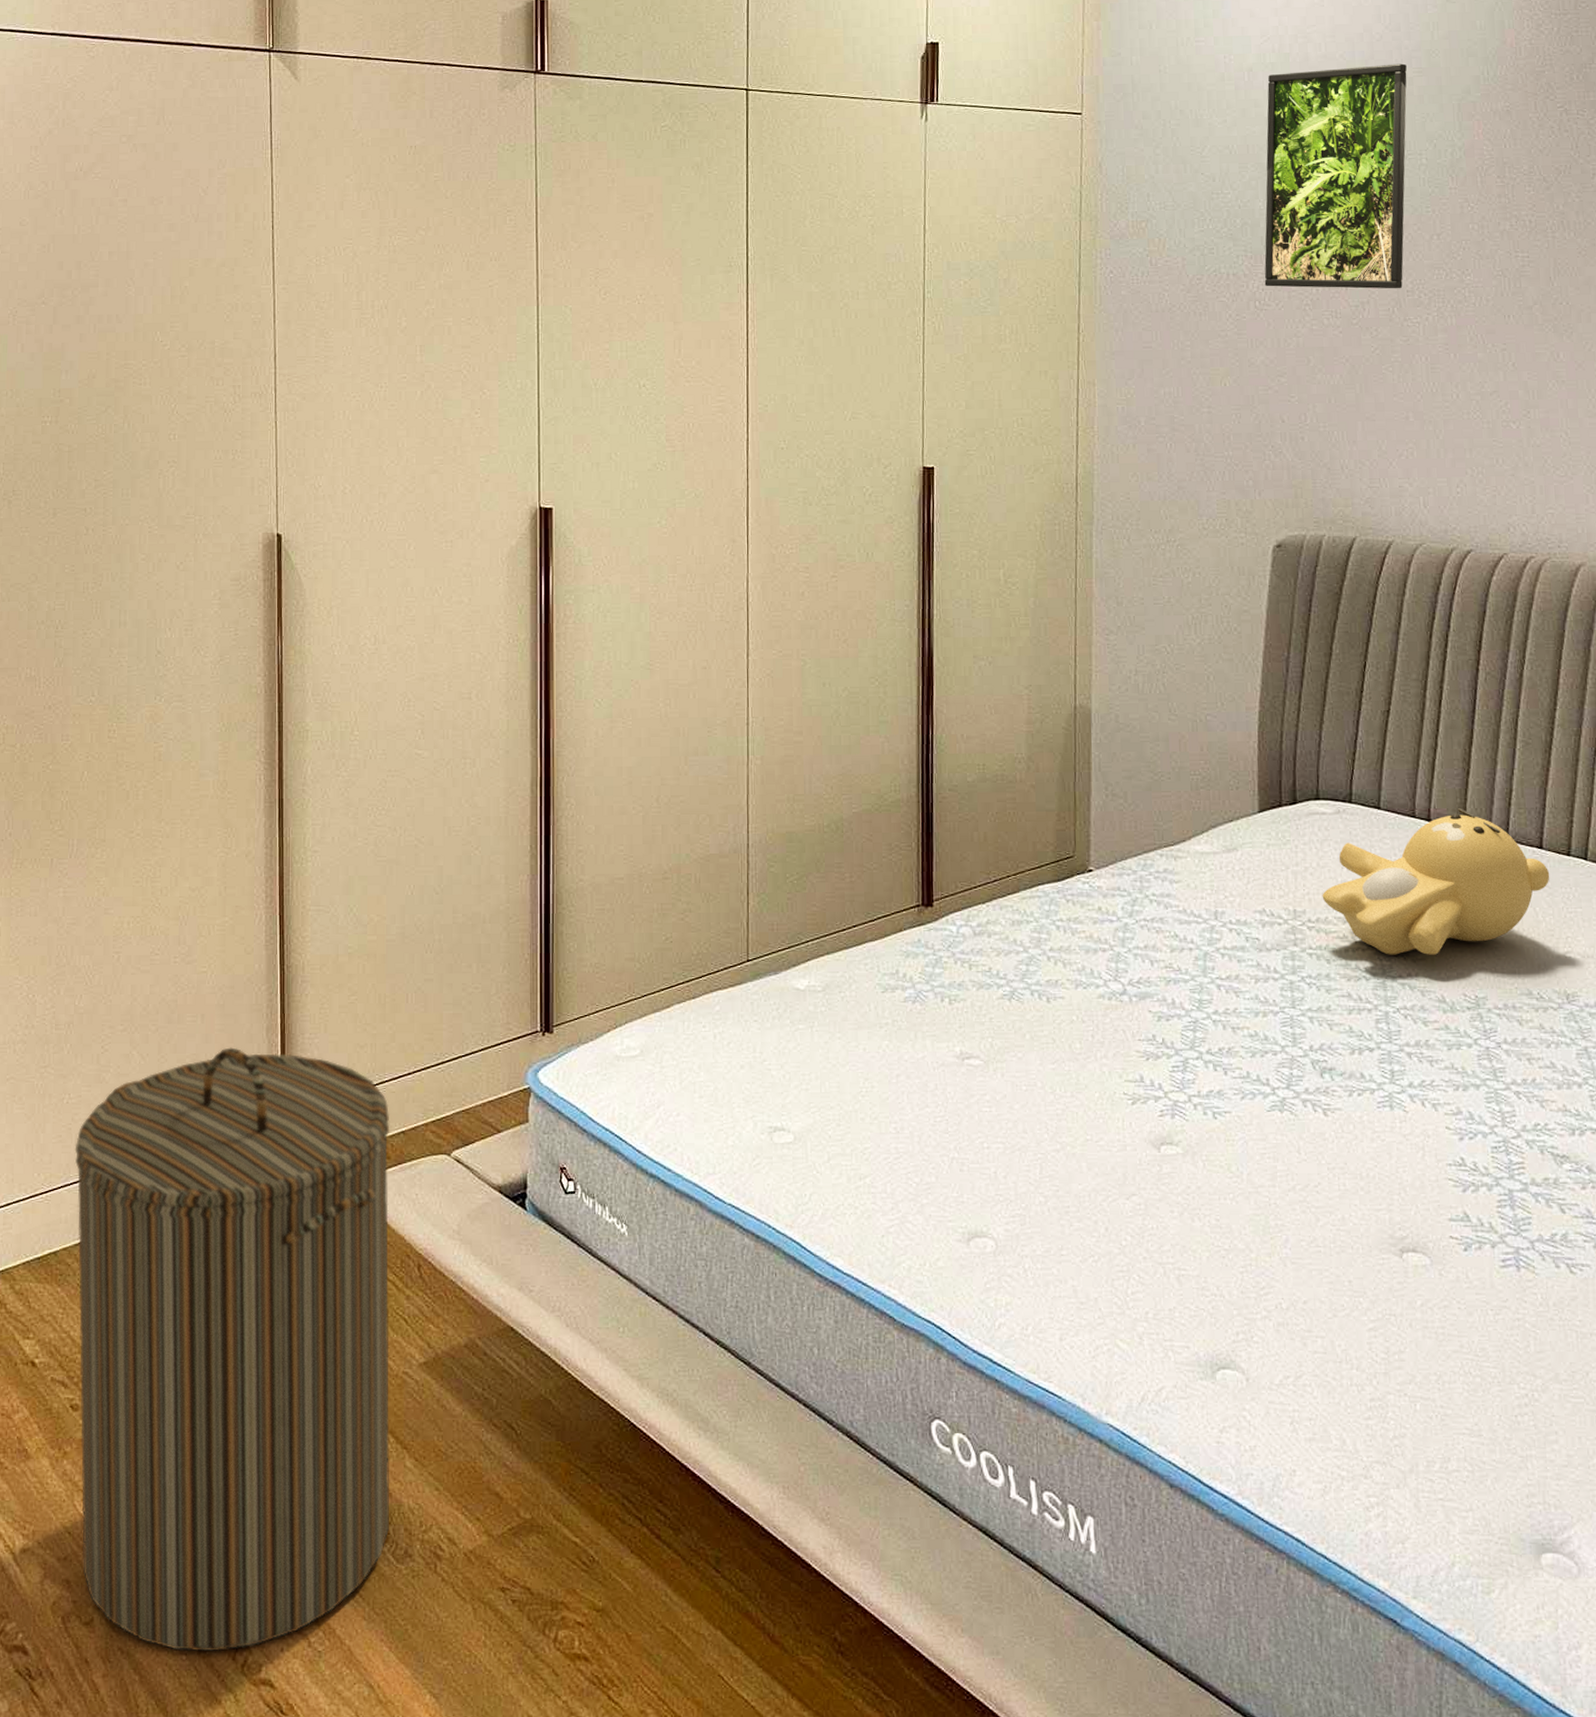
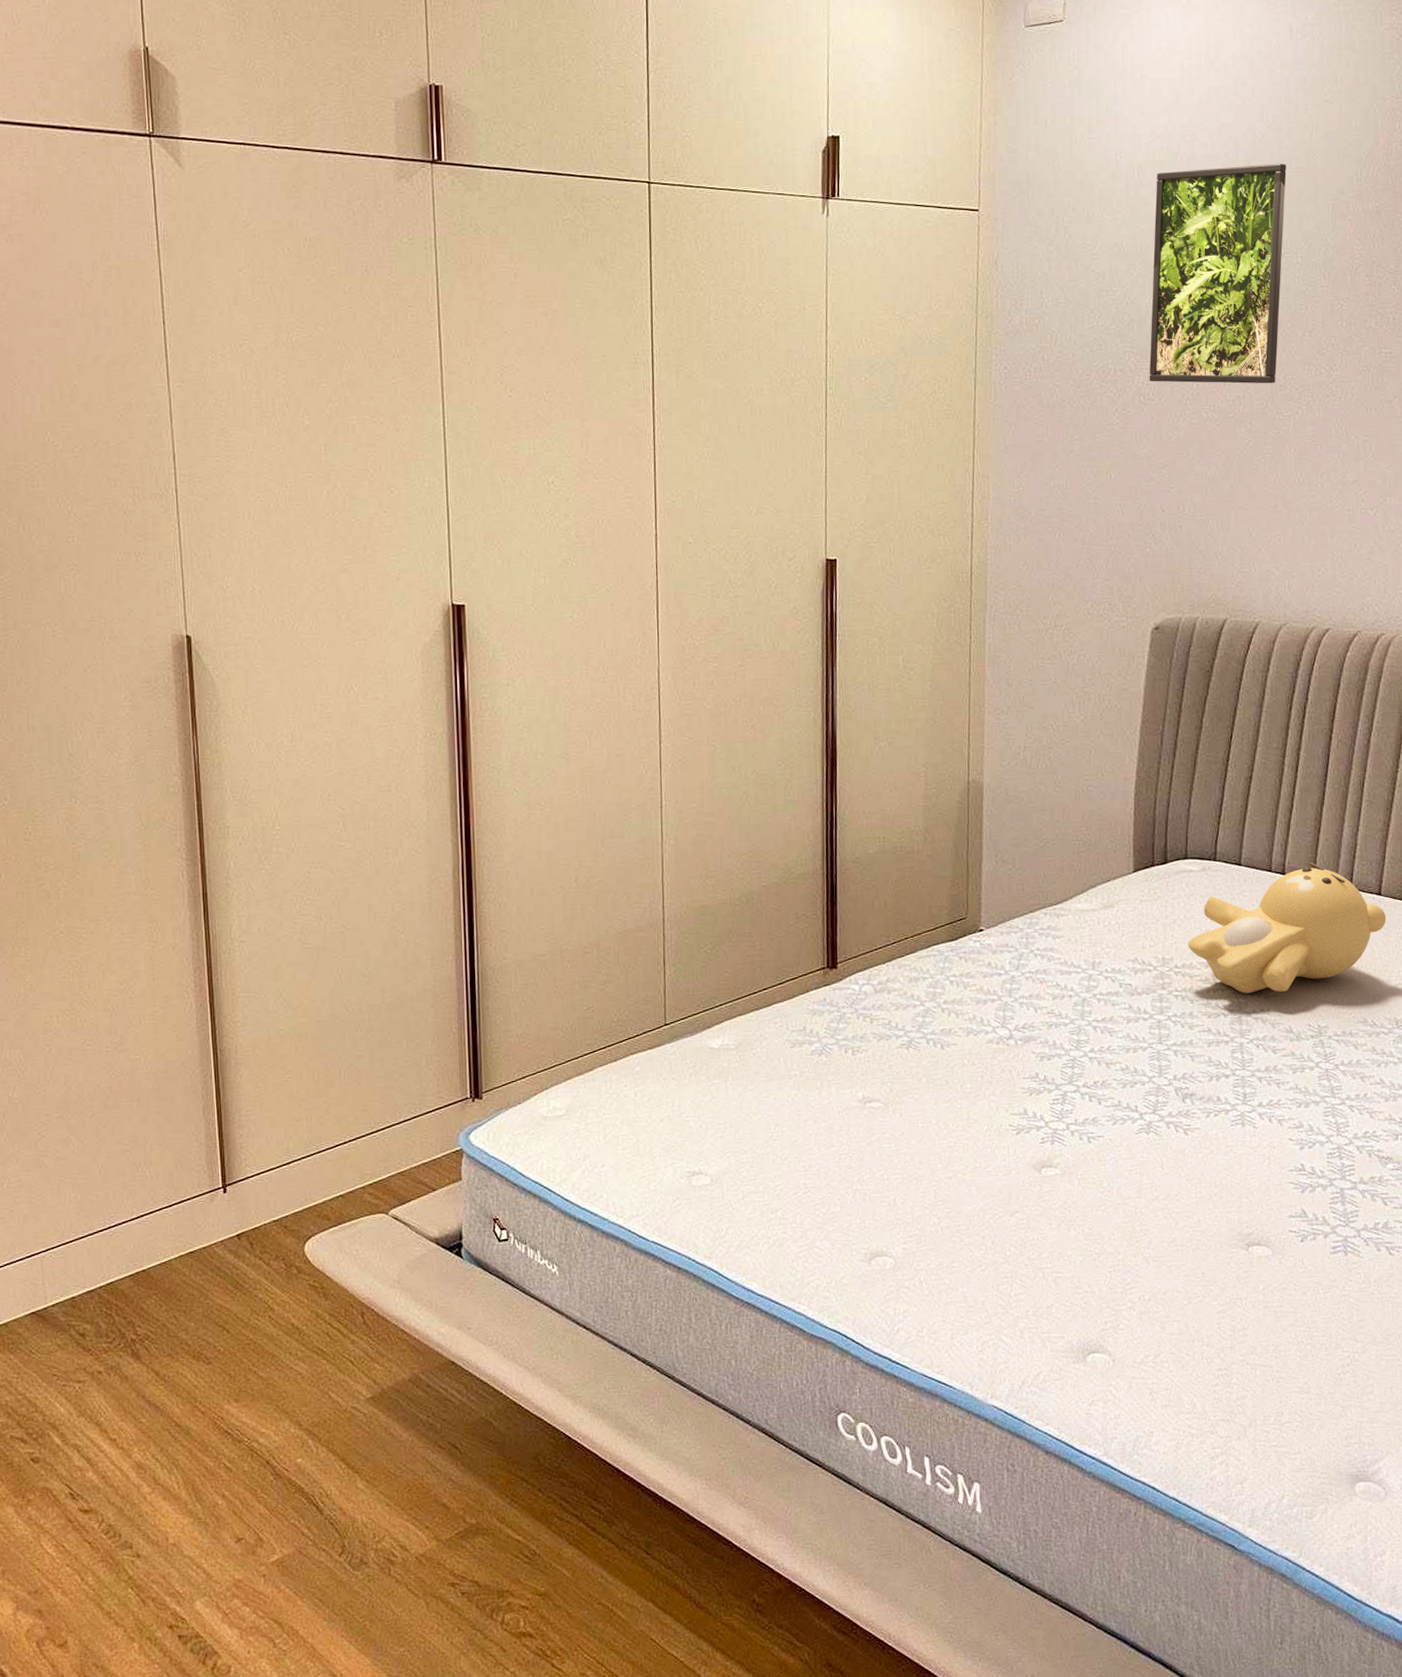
laundry hamper: present [74,1047,390,1651] -> none [18,1127,344,1661]

